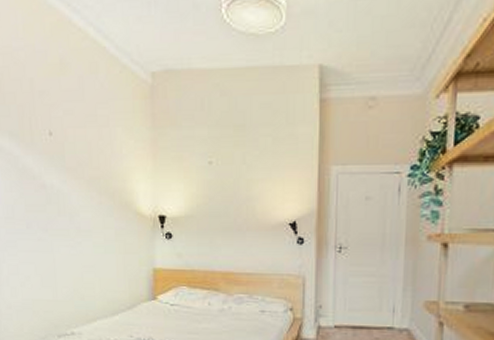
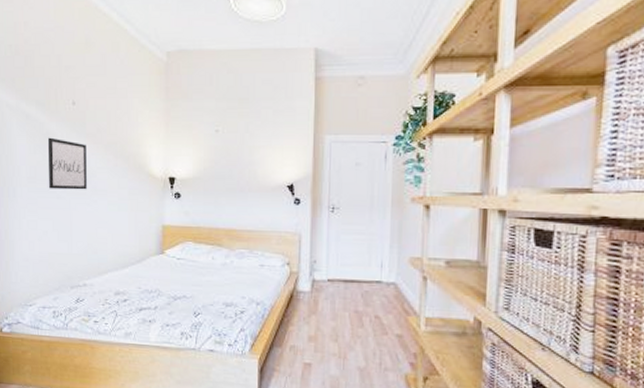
wall art: none [24,172,70,231] -> present [47,137,87,190]

